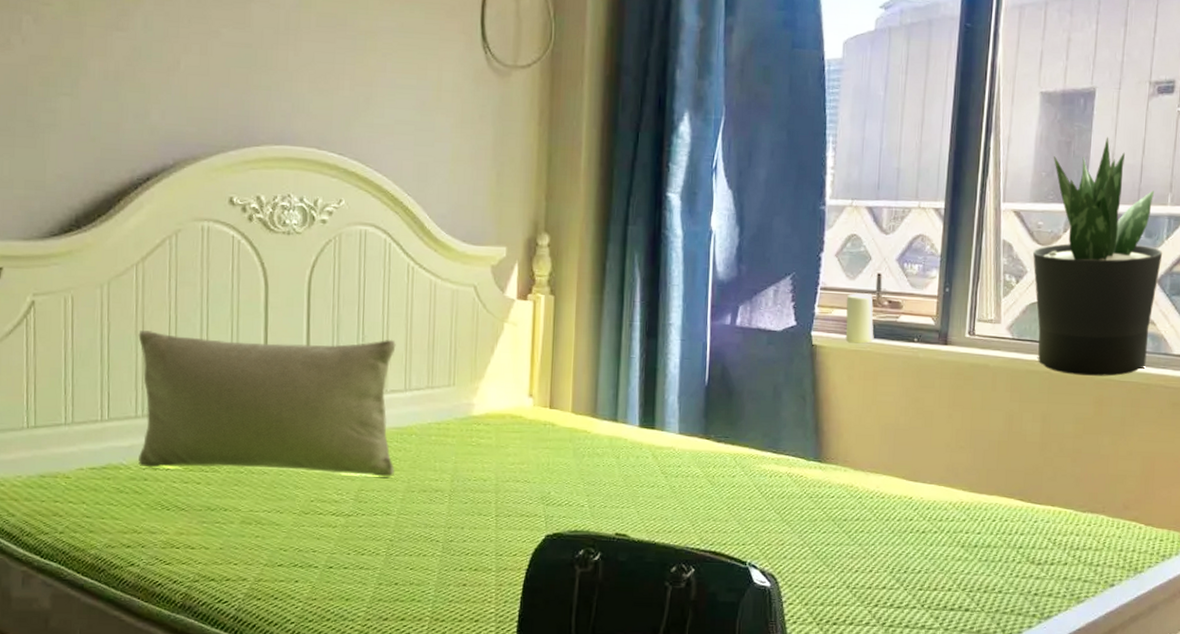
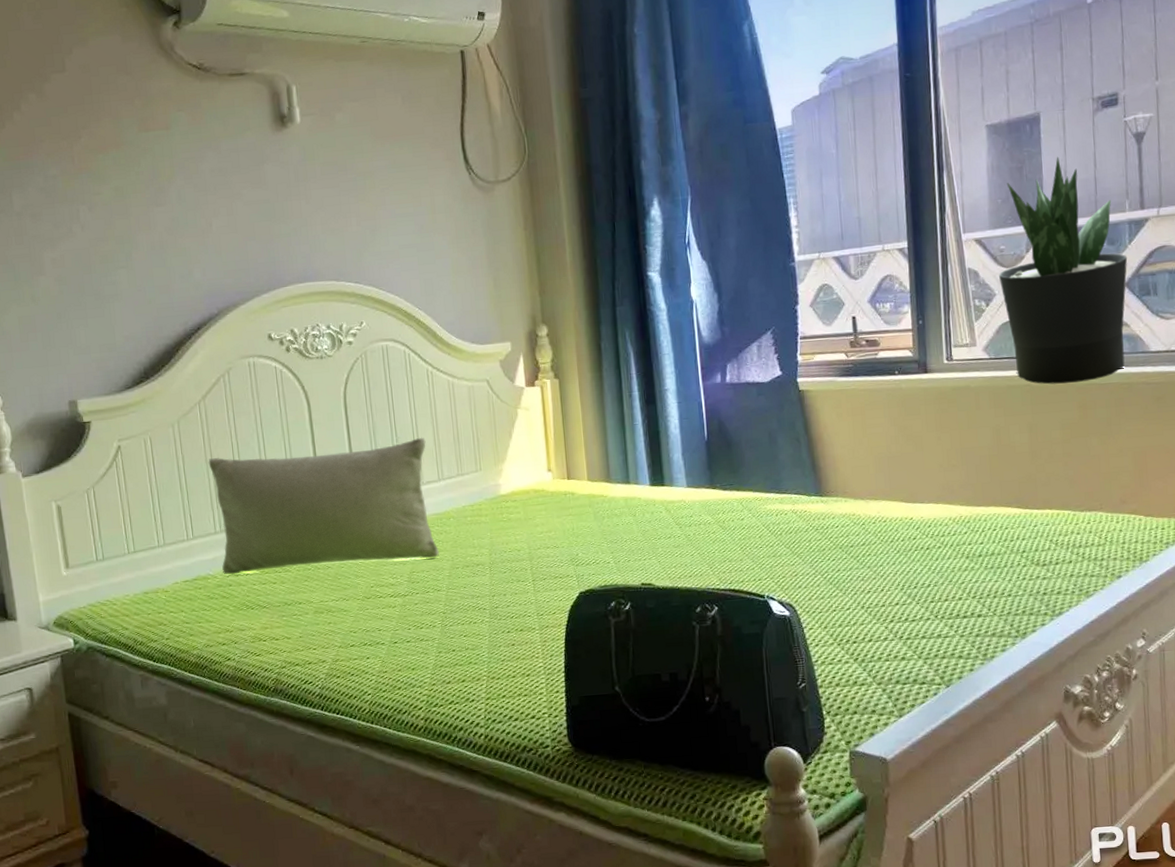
candle: present [845,293,874,344] -> none [825,336,857,384]

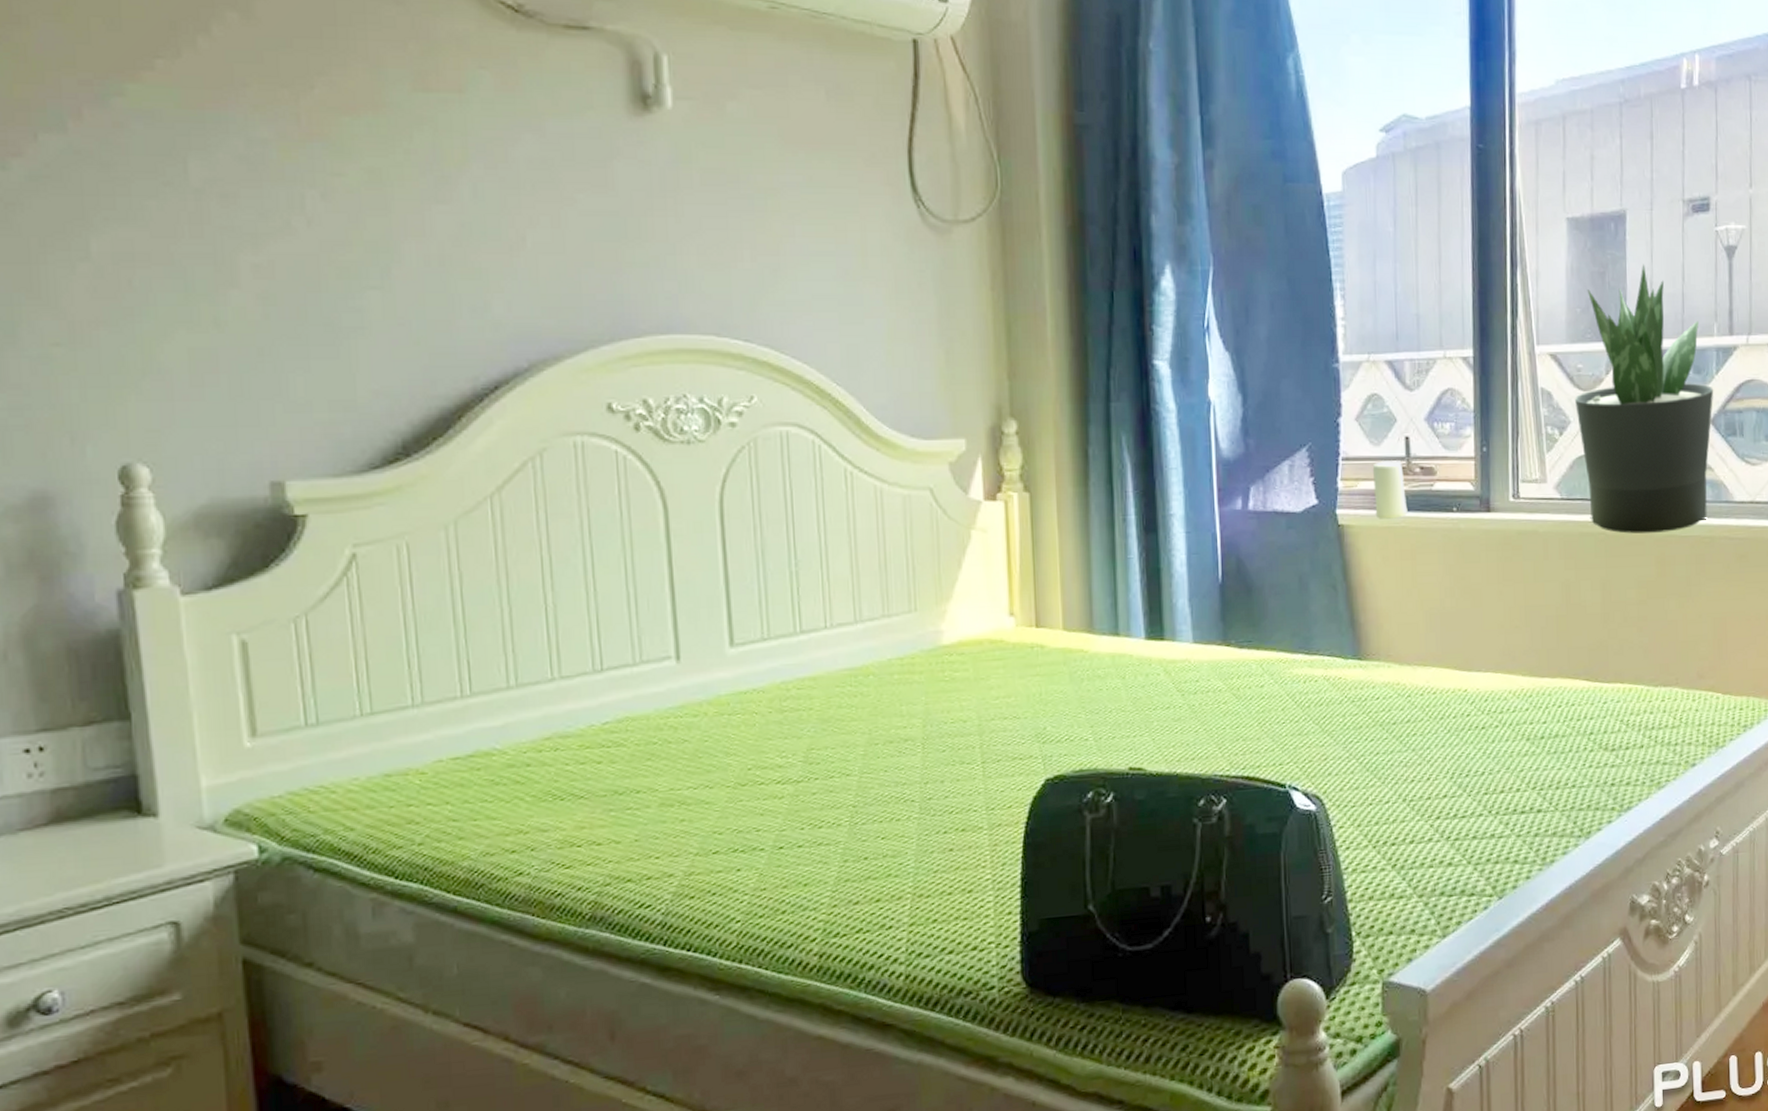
pillow: present [208,437,439,575] -> none [501,561,851,750]
candle: none [825,336,857,384] -> present [1372,460,1408,519]

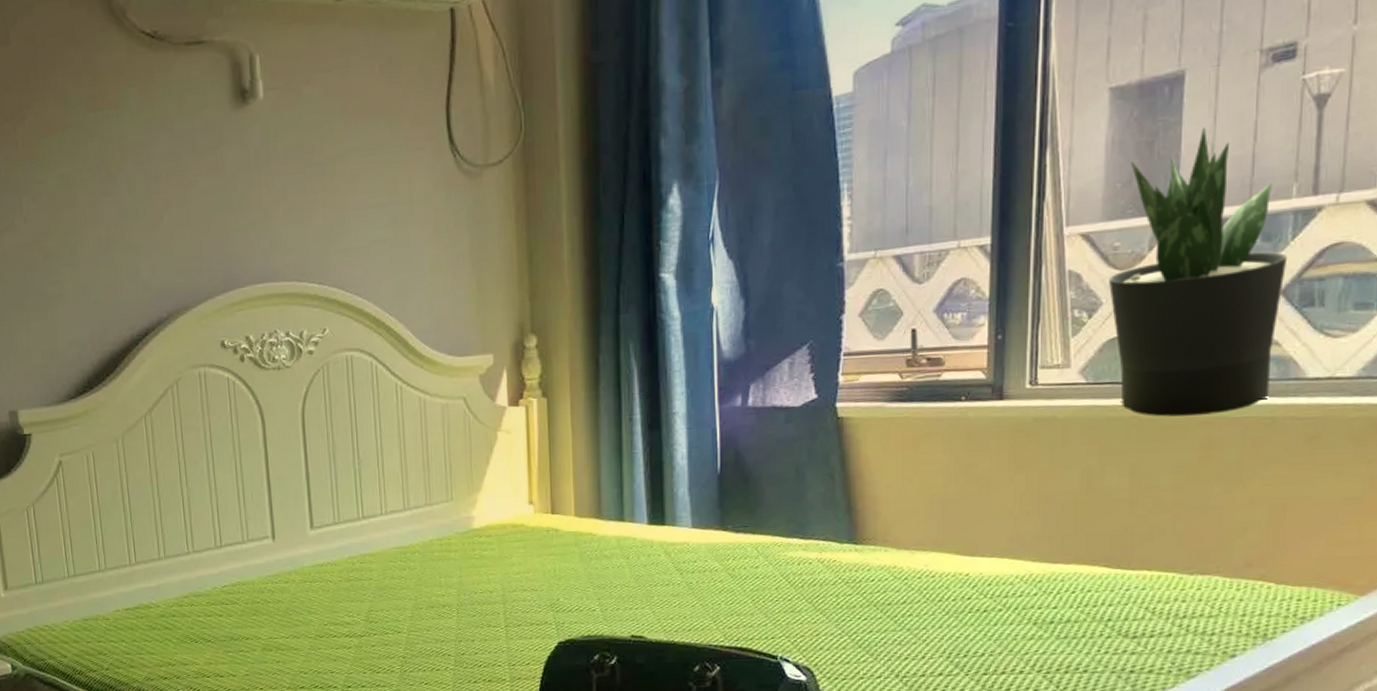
candle: present [1372,460,1408,519] -> none [875,353,912,411]

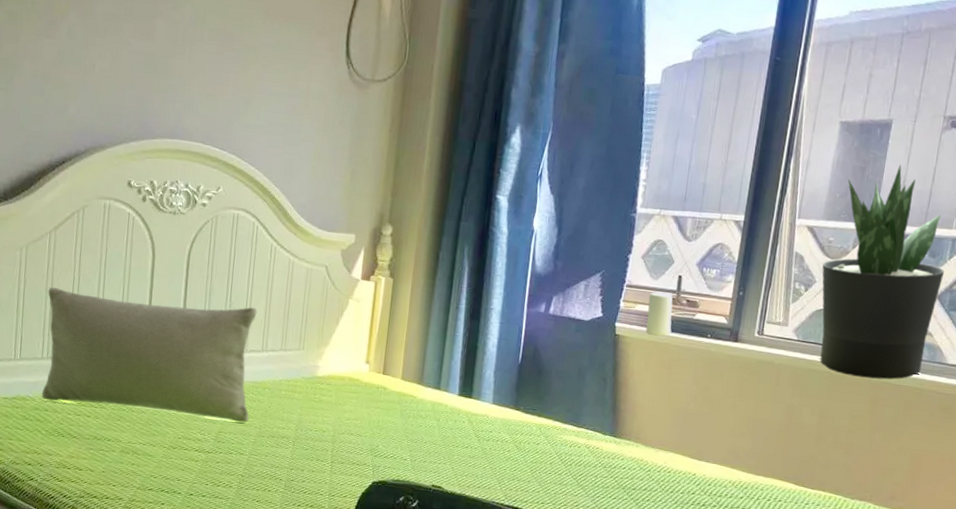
pillow: none [153,460,401,605] -> present [42,287,257,423]
candle: none [875,353,912,411] -> present [645,291,673,336]

